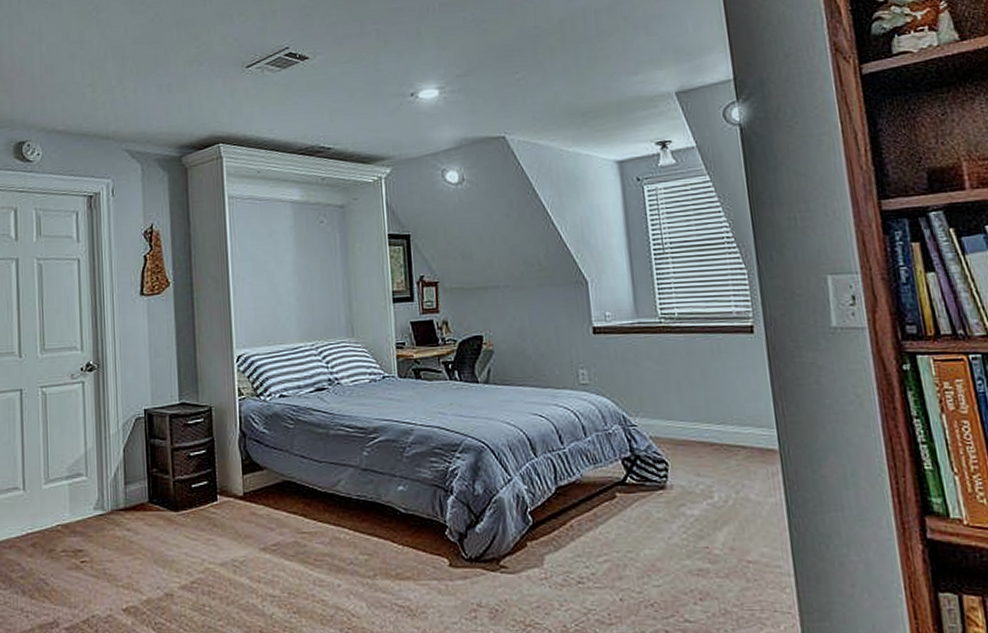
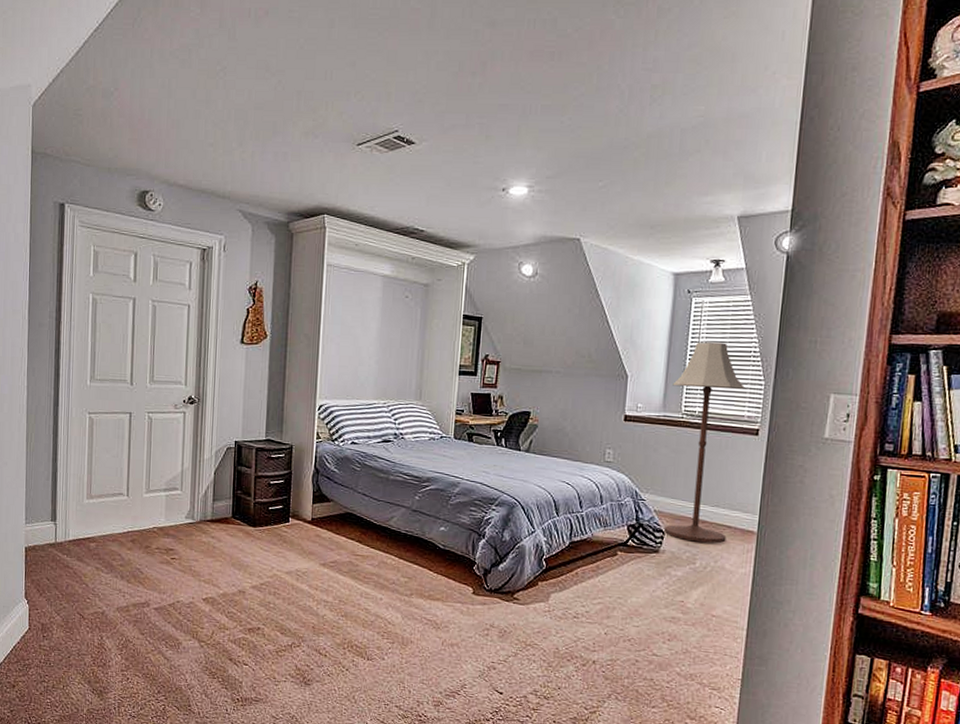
floor lamp: none [641,231,744,471] -> present [664,342,746,544]

